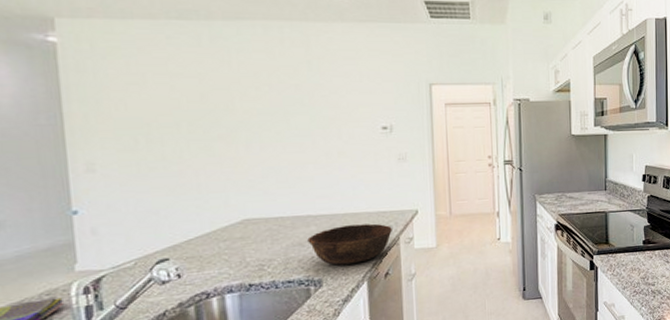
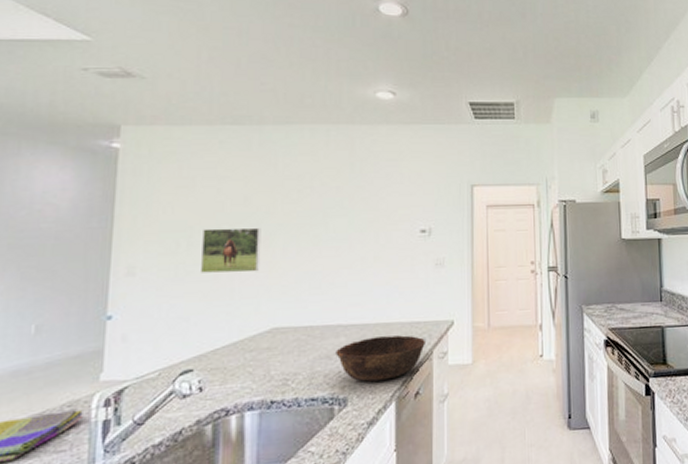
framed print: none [161,124,225,169] -> present [199,227,261,273]

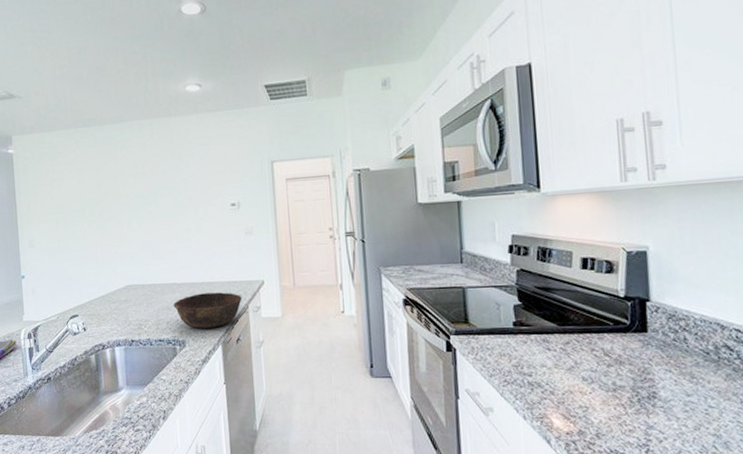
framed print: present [199,227,261,273] -> none [72,207,114,244]

